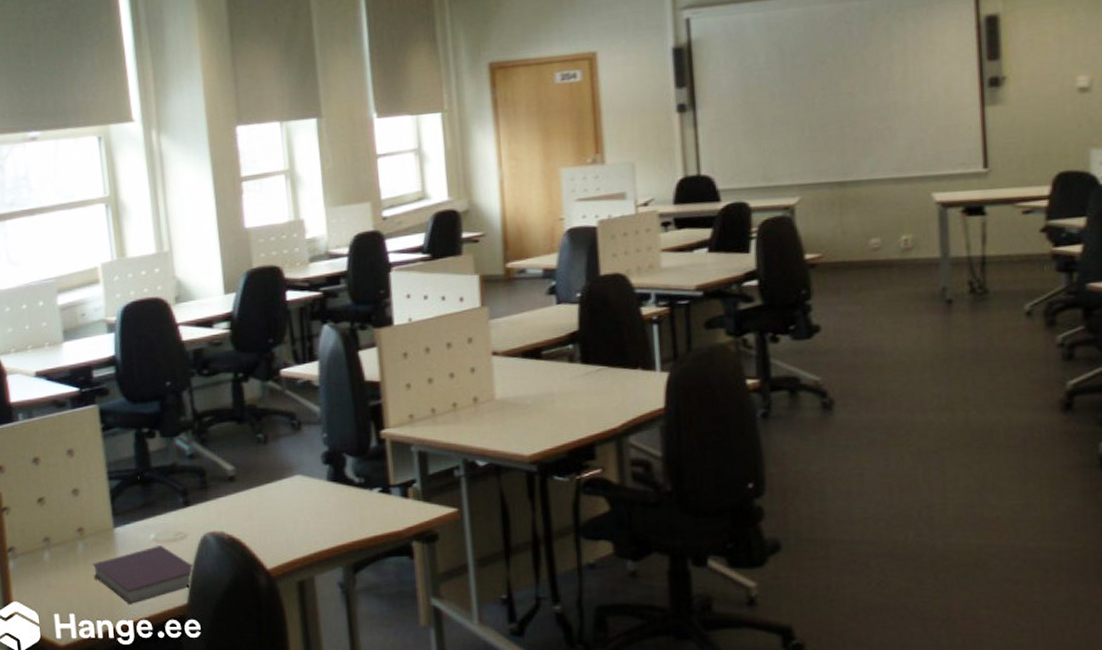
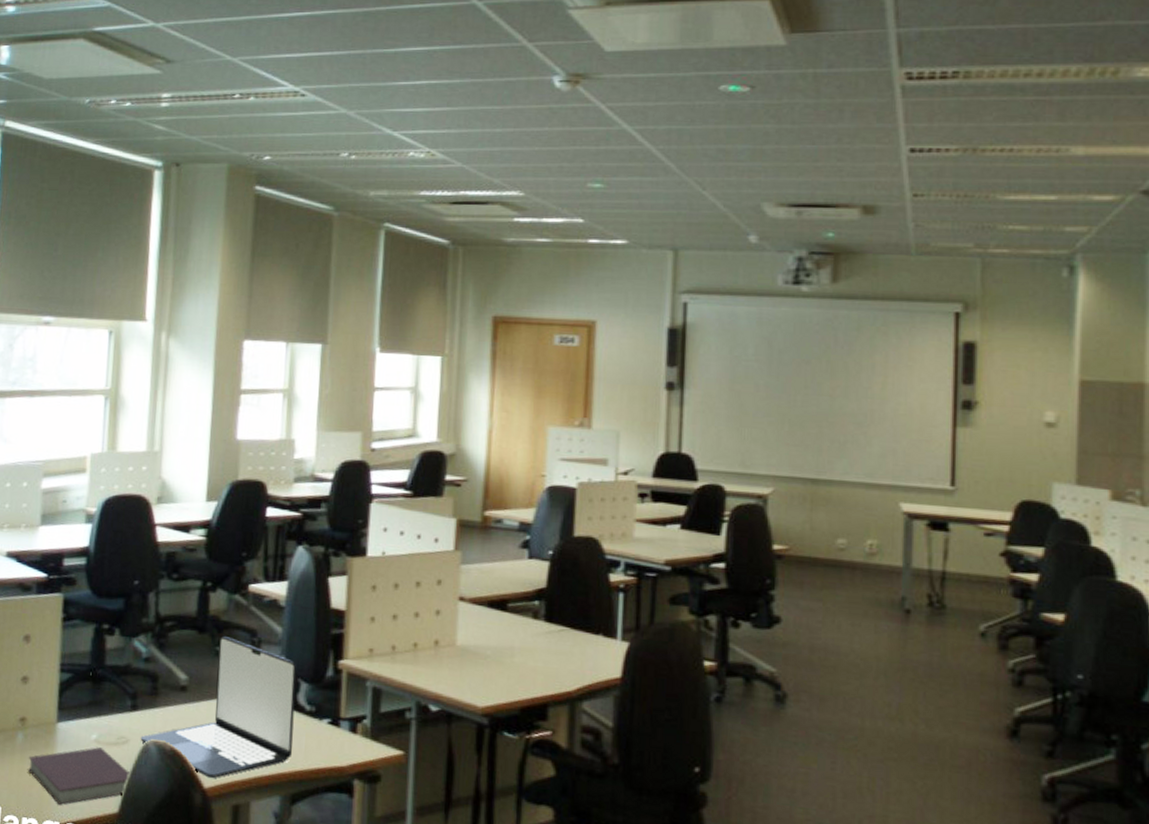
laptop: none [197,423,349,559] -> present [140,636,297,778]

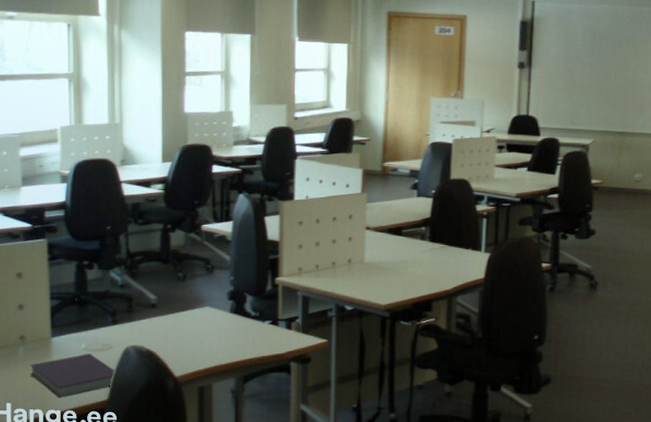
laptop: present [140,636,297,778] -> none [121,265,243,369]

